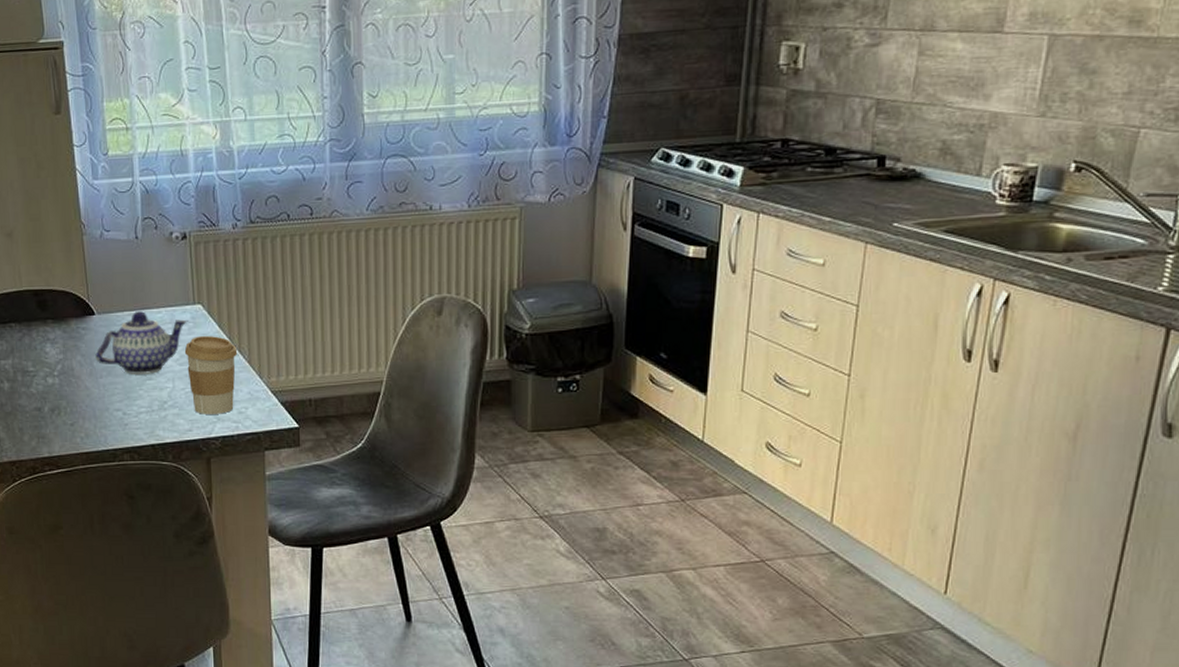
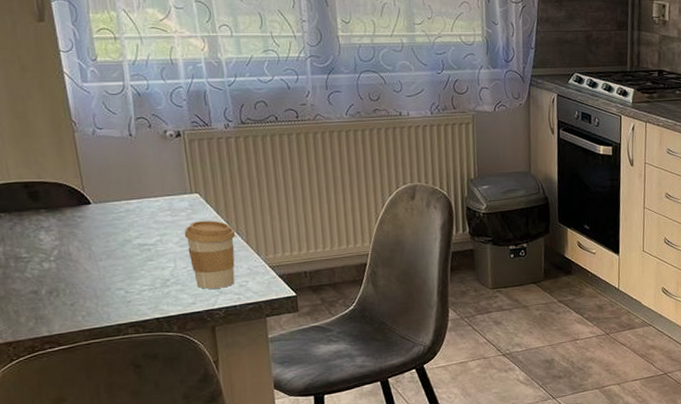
teapot: present [95,311,188,374] -> none [93,200,187,257]

